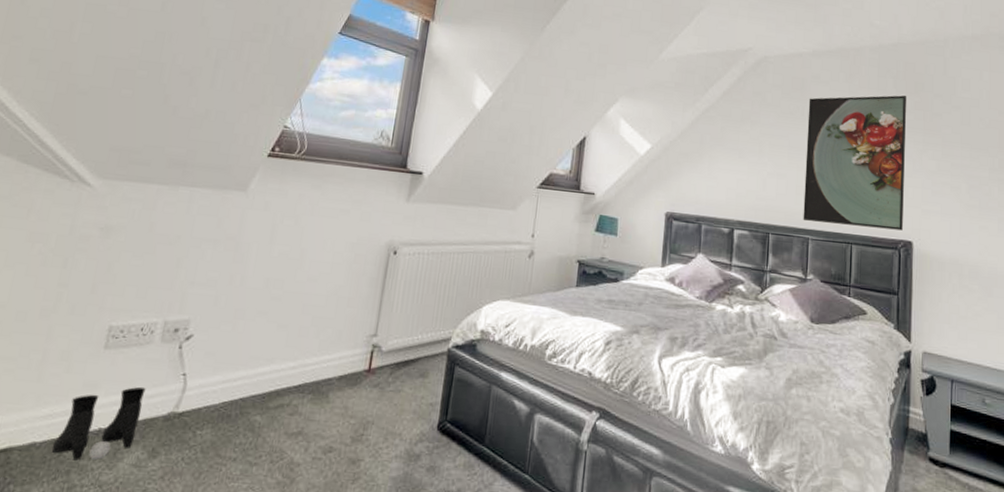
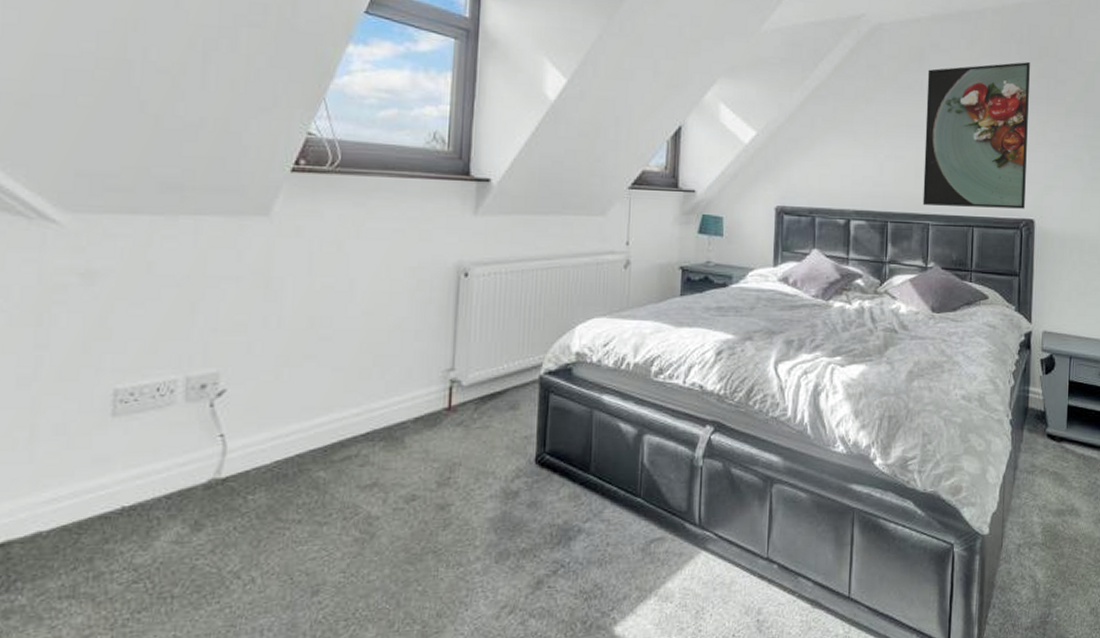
boots: present [51,386,146,461] -> none [64,454,175,546]

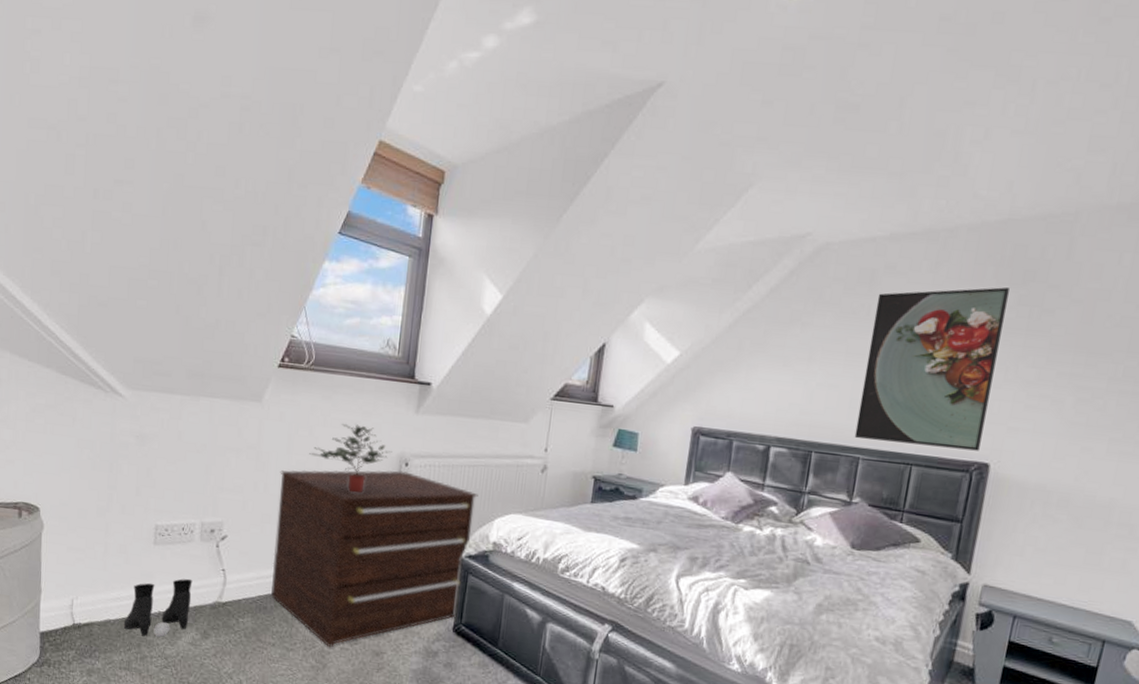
boots: none [64,454,175,546] -> present [123,578,193,637]
dresser: none [293,283,555,511] -> present [271,469,478,648]
potted plant: none [339,233,448,315] -> present [309,424,392,493]

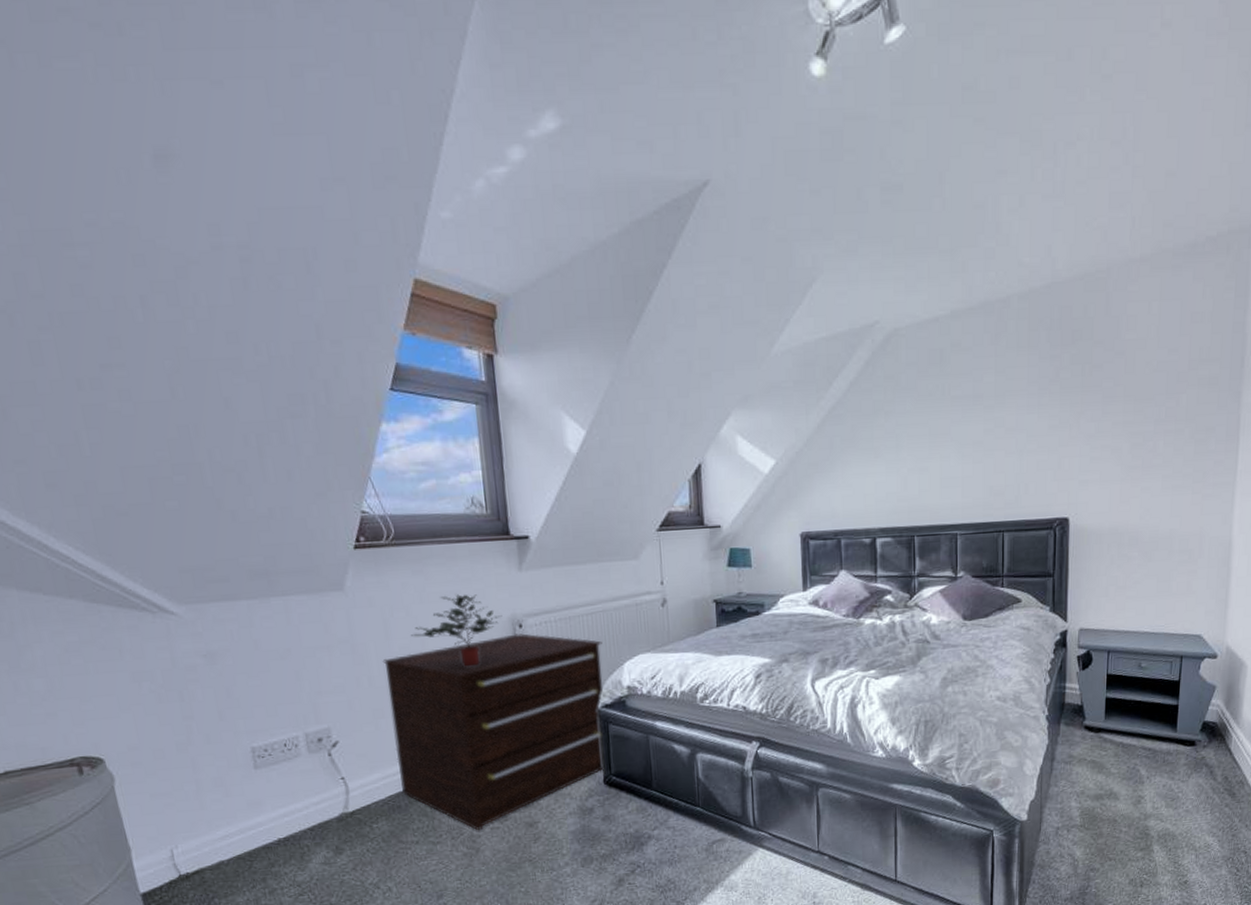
boots: present [123,578,193,637] -> none [240,796,316,869]
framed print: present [854,287,1009,451] -> none [949,350,1062,516]

